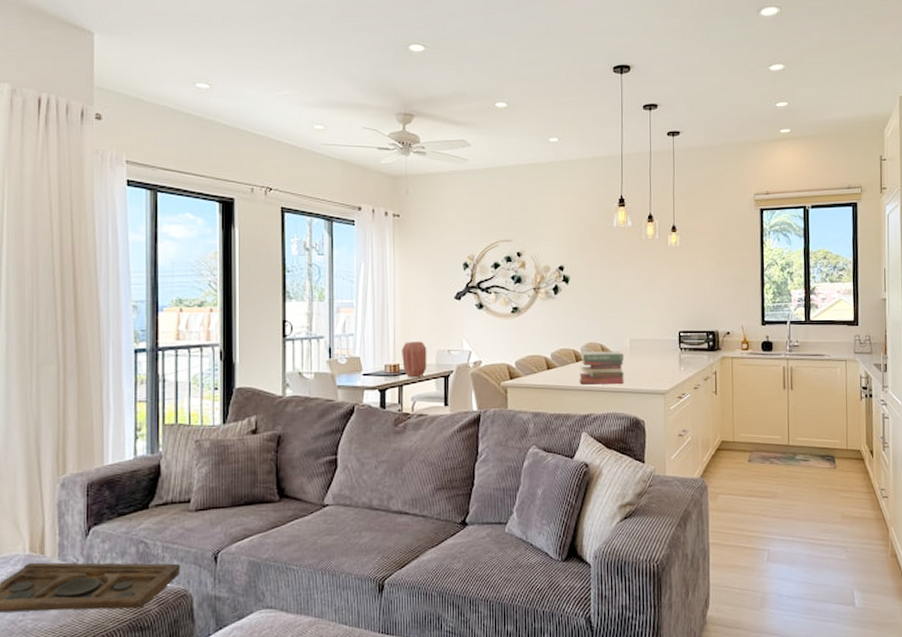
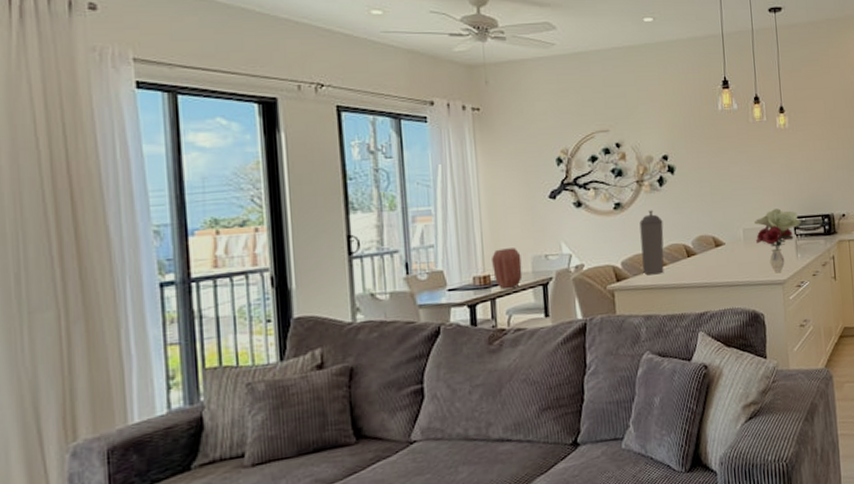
canister: none [534,316,556,376] -> present [639,210,664,275]
books: present [579,351,624,385] -> none [691,242,740,281]
flower bouquet: none [640,322,686,384] -> present [753,208,802,274]

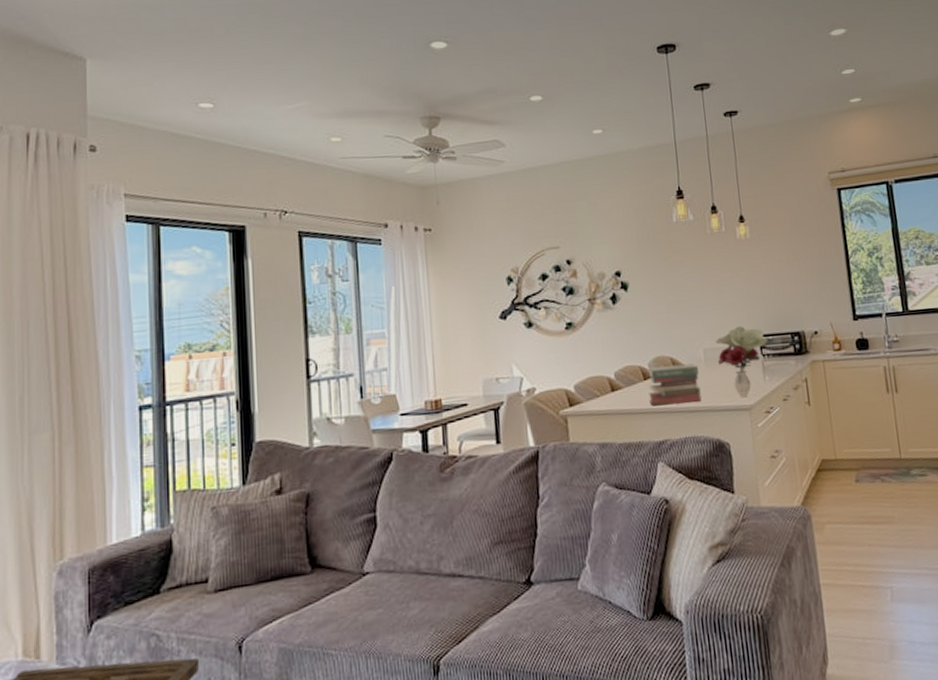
vase: present [492,248,523,288] -> none [443,370,474,413]
canister: present [639,210,664,275] -> none [592,330,620,400]
books: none [691,242,740,281] -> present [647,363,702,407]

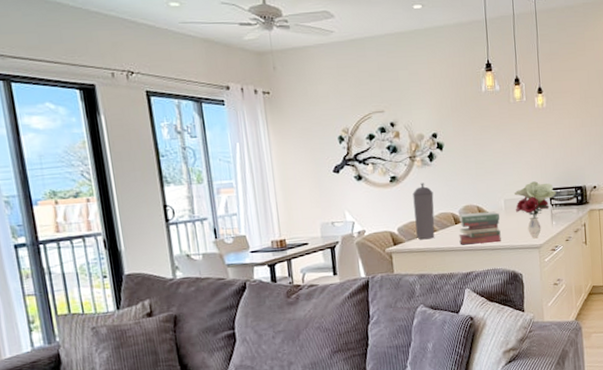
canister: none [592,330,620,400] -> present [412,183,435,240]

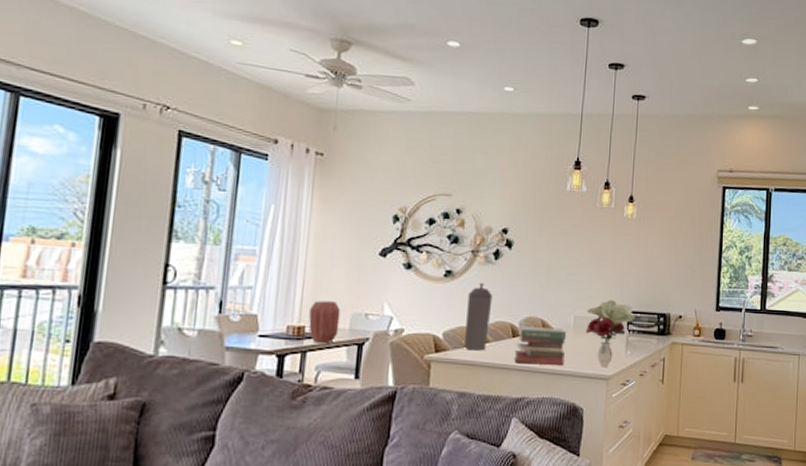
vase: none [286,216,313,251] -> present [309,300,341,343]

